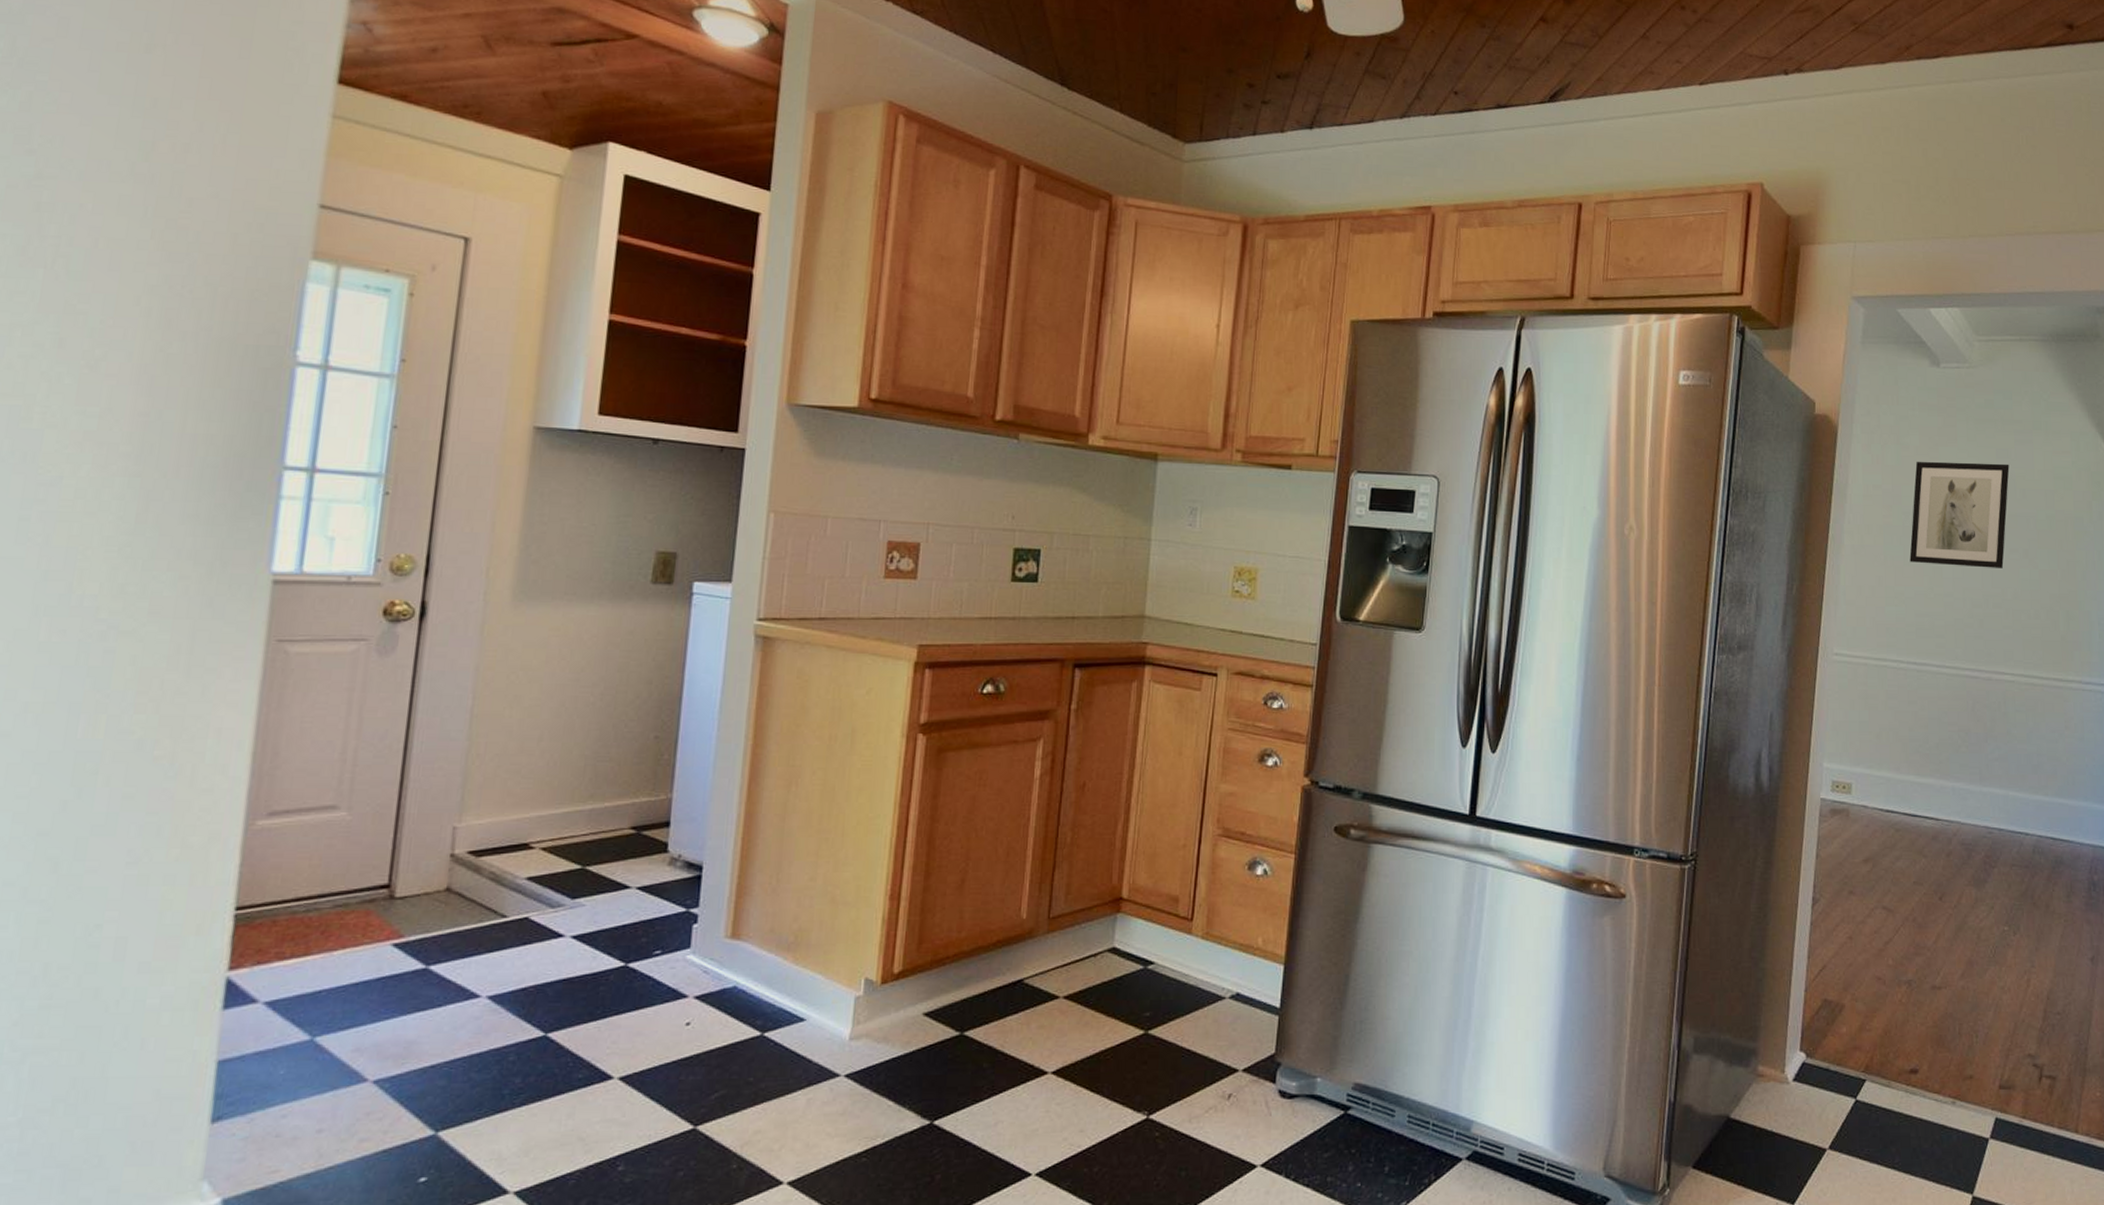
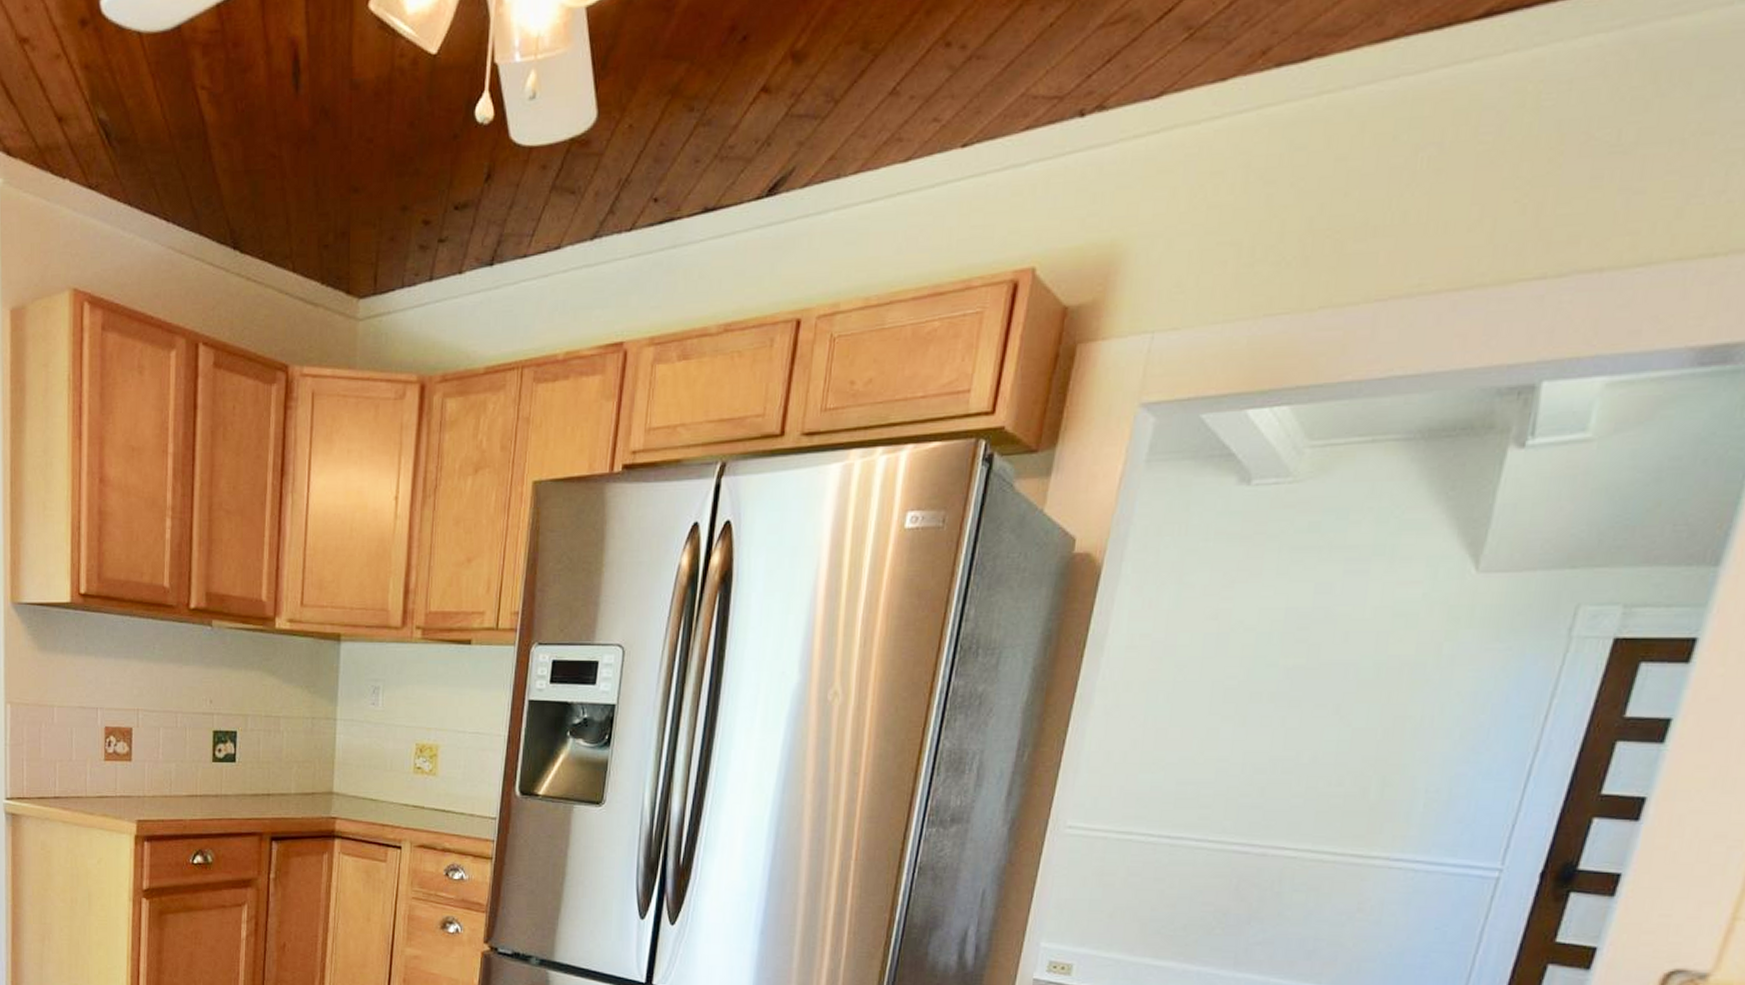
wall art: present [1909,461,2010,568] -> none [1177,600,1331,727]

